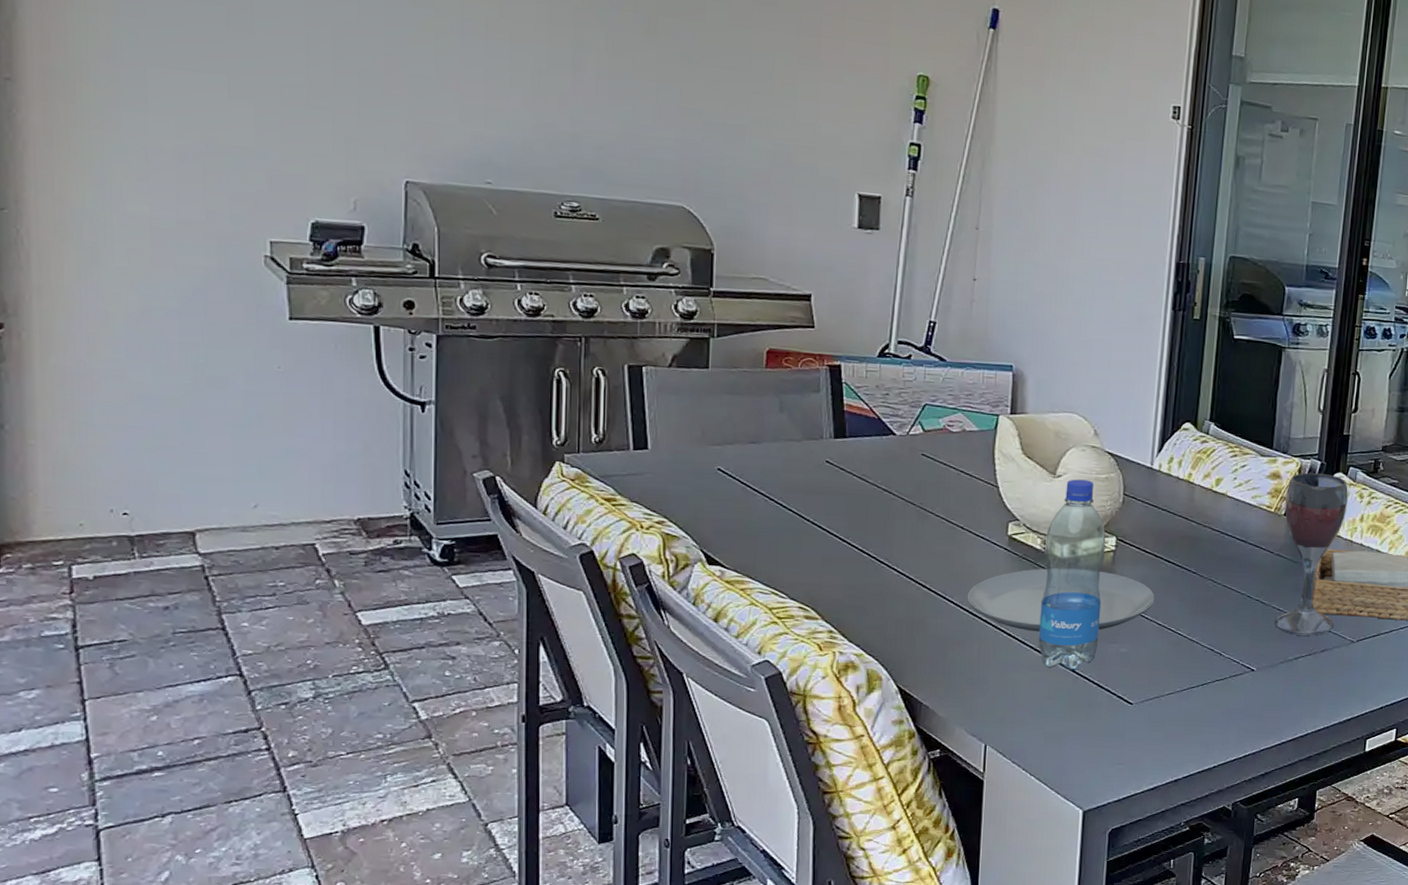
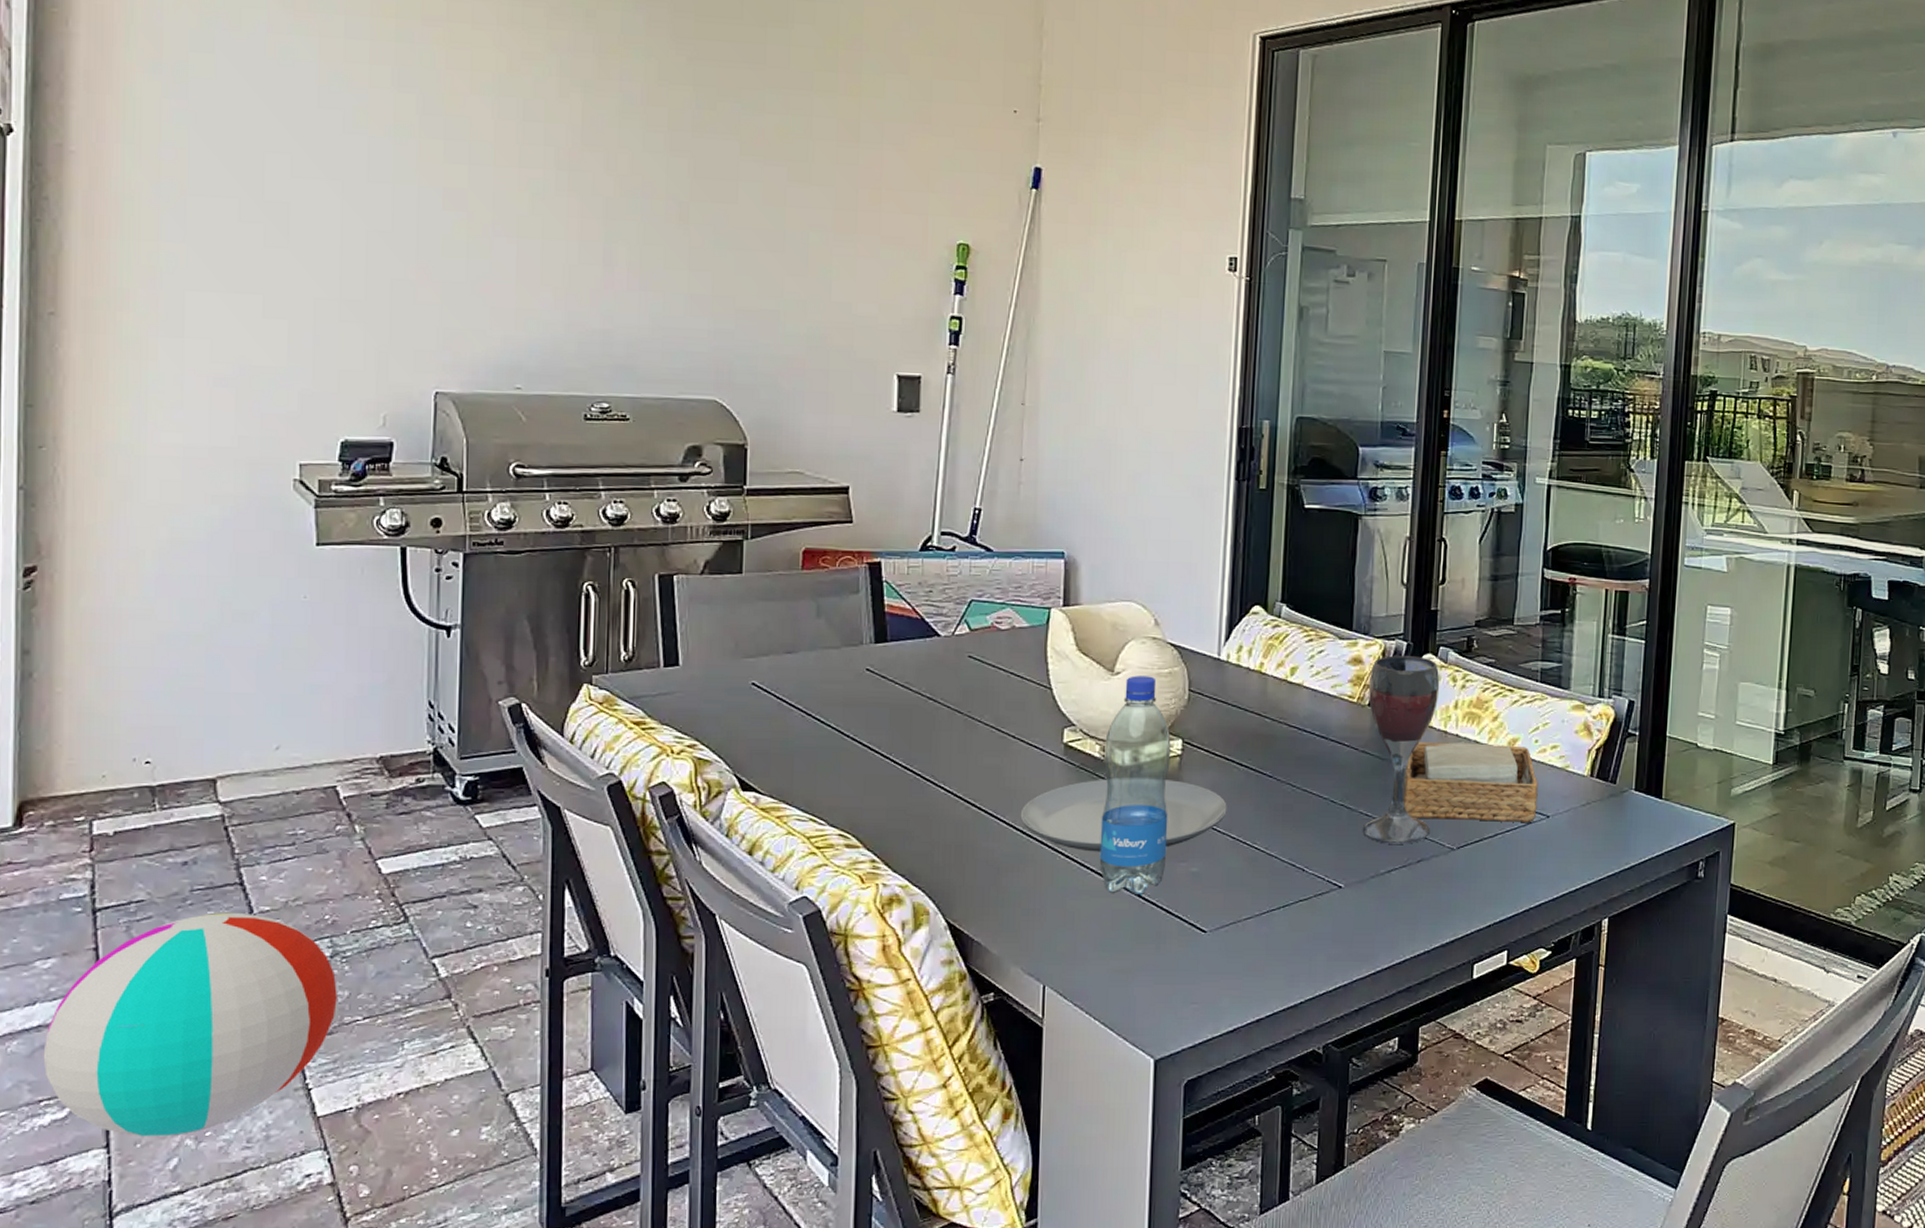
beach ball: none [31,654,321,852] -> present [43,912,337,1136]

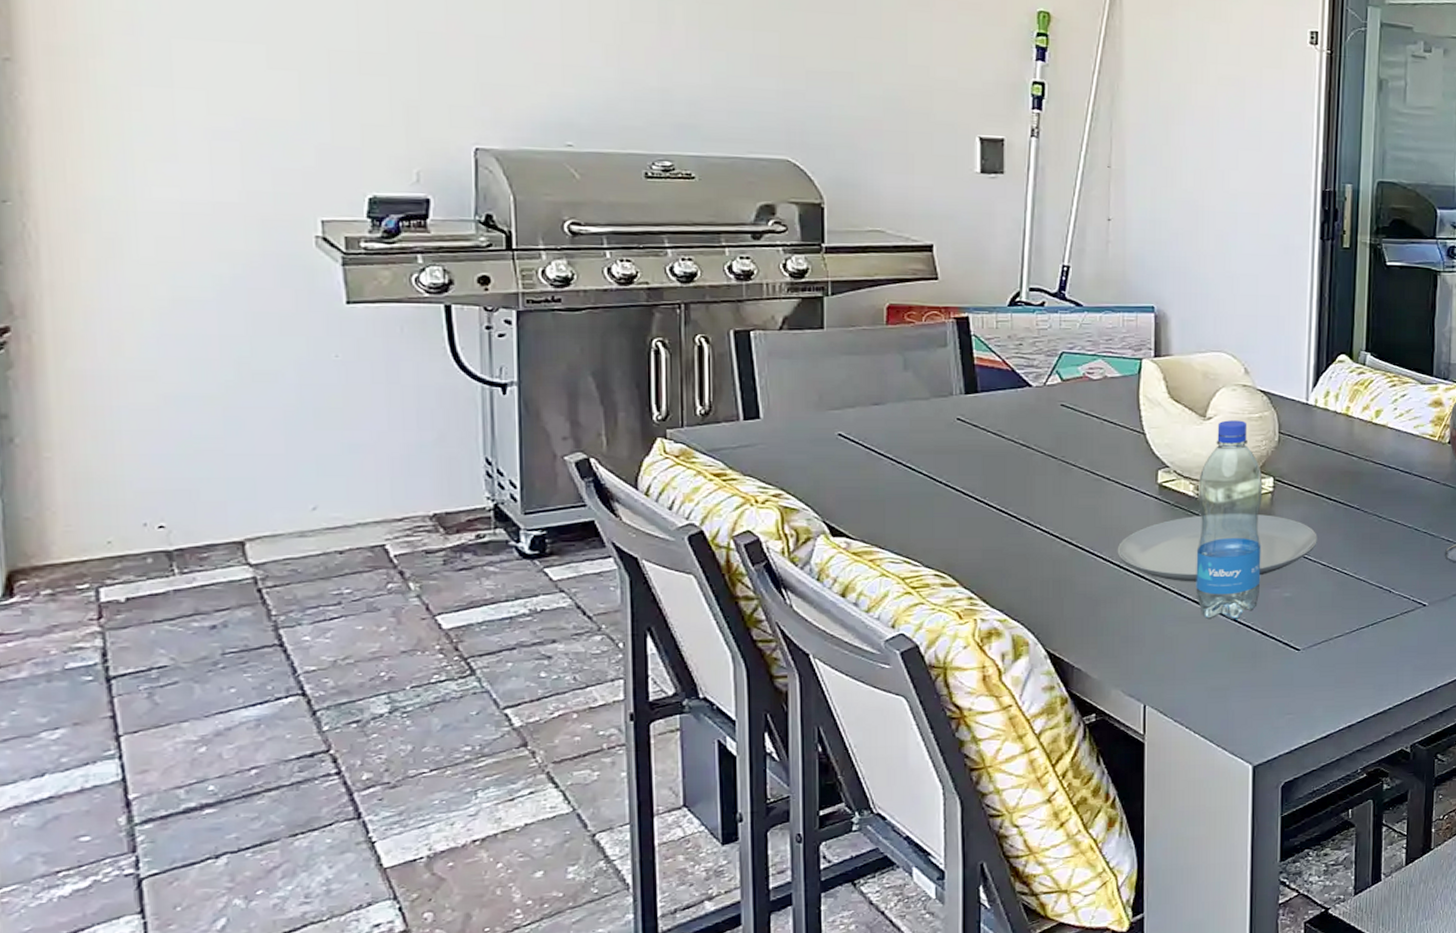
beach ball: present [43,912,337,1136] -> none [57,673,399,900]

